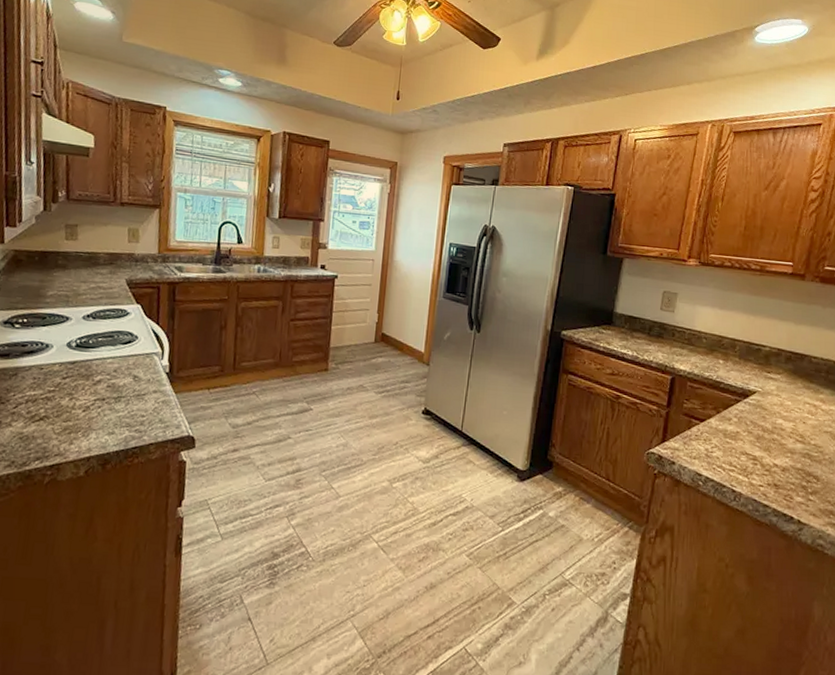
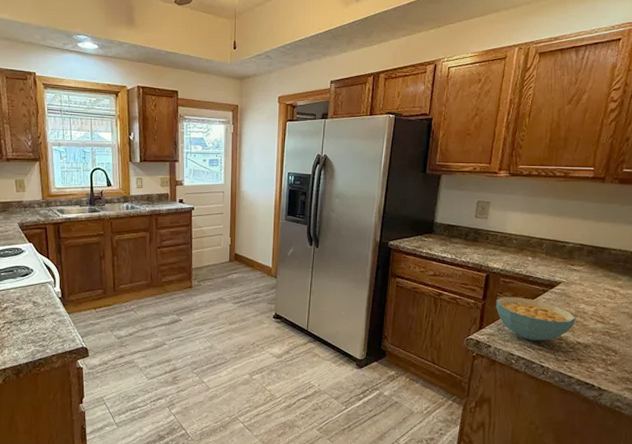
cereal bowl: none [681,405,772,461] -> present [496,297,576,341]

